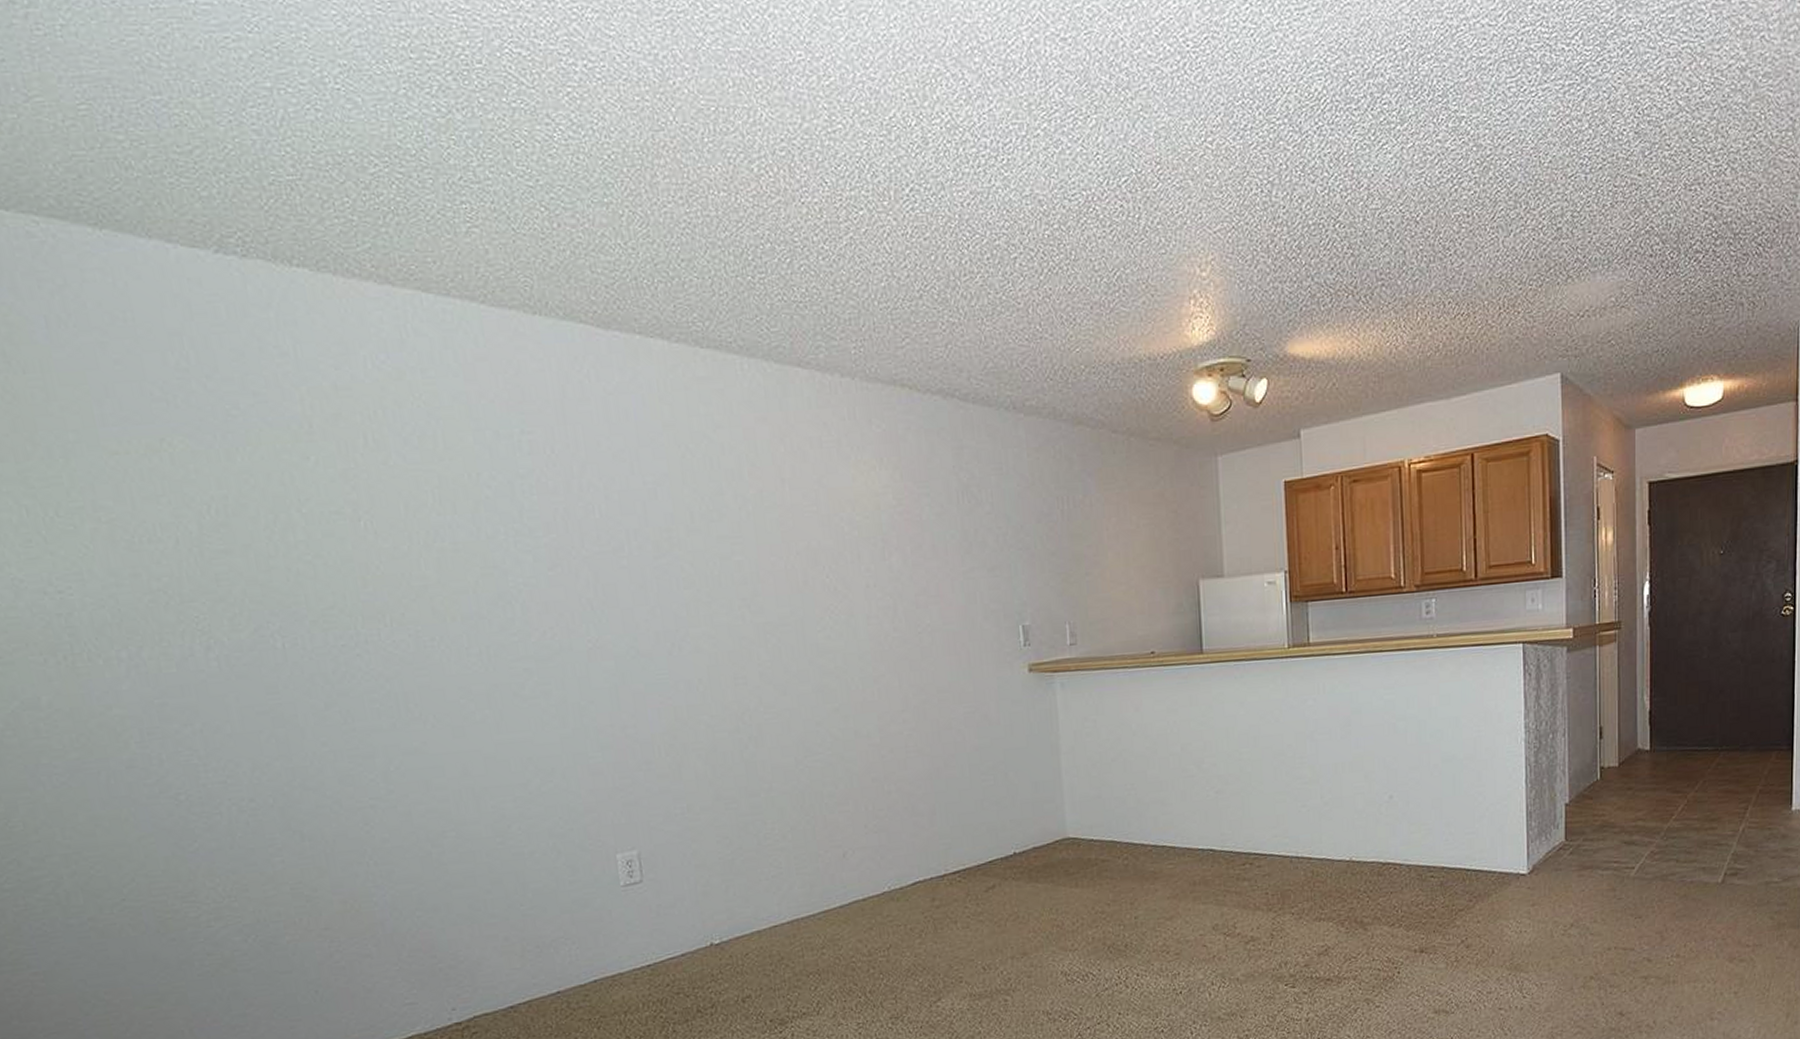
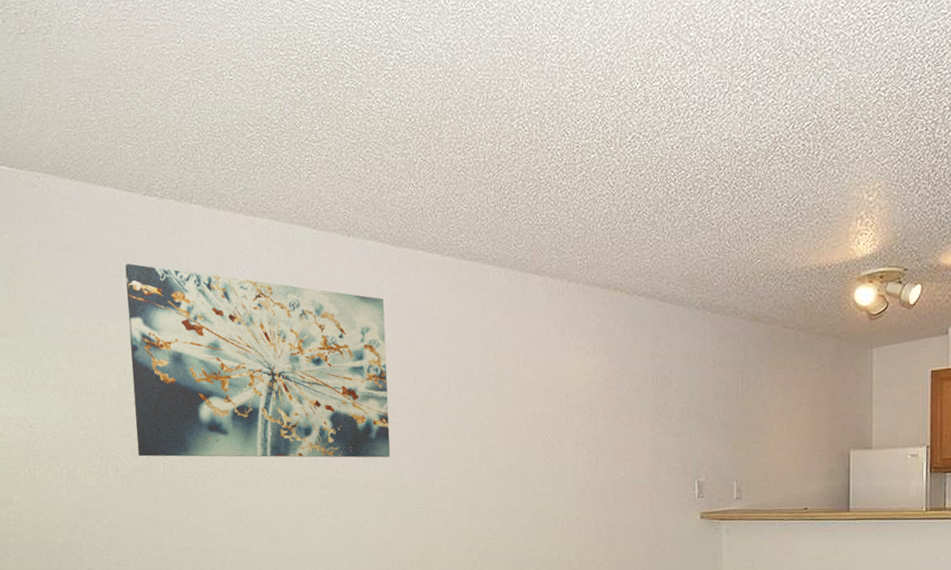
wall art: none [193,351,619,629] -> present [125,263,391,458]

